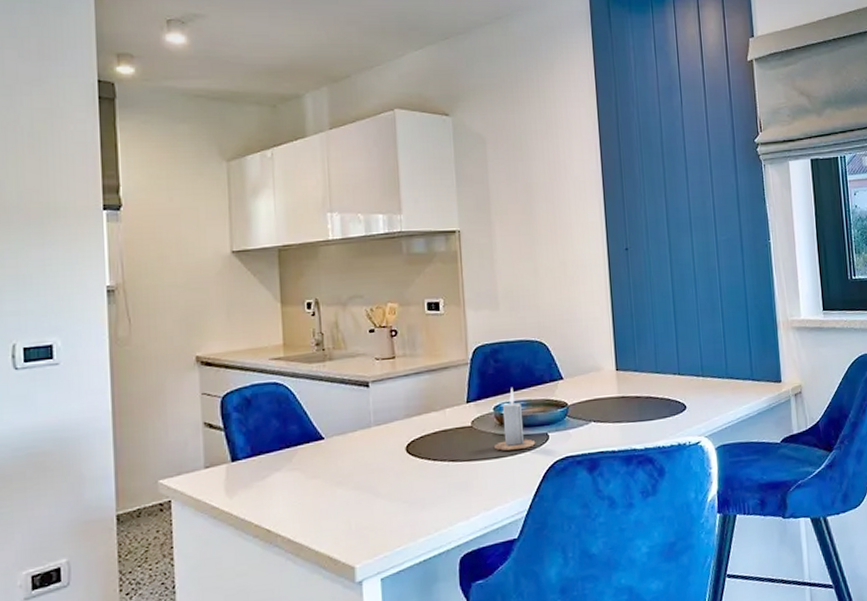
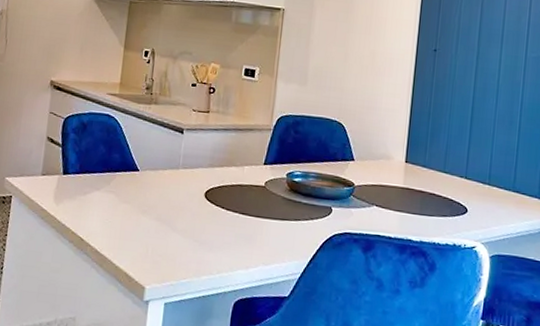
candle: present [493,388,536,451] -> none [280,159,319,217]

